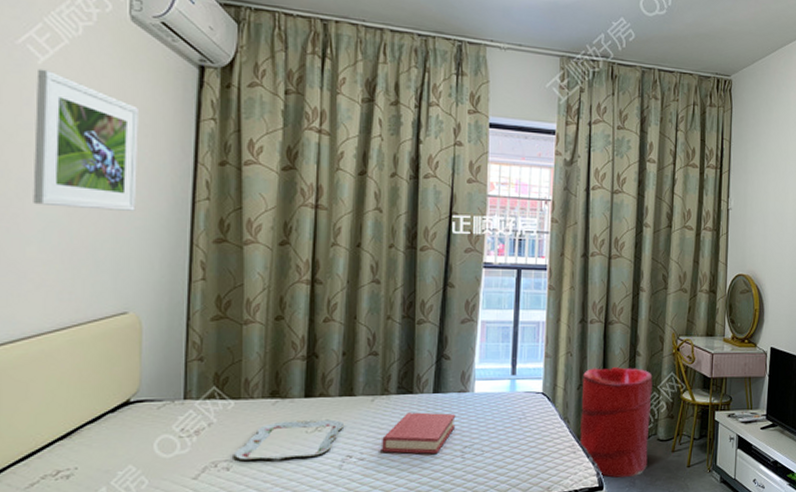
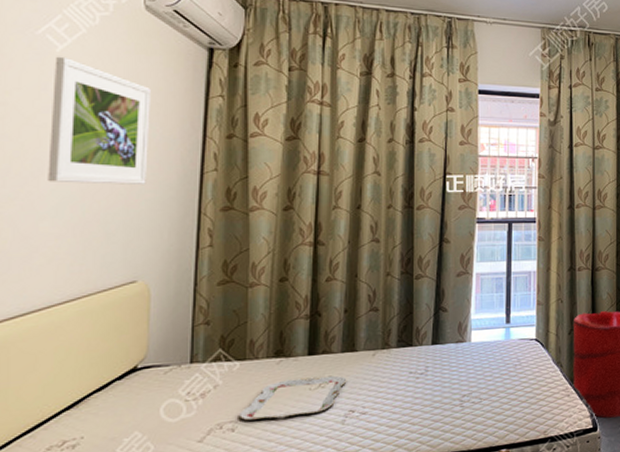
hardback book: present [382,412,456,454] -> none [384,363,454,406]

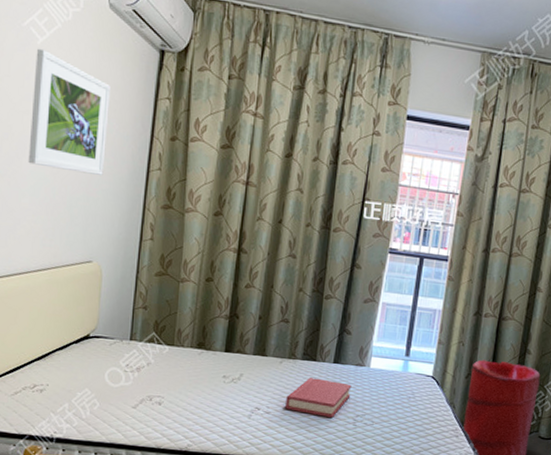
serving tray: present [240,375,347,421] -> none [166,369,256,404]
hardback book: none [384,363,454,406] -> present [285,378,352,418]

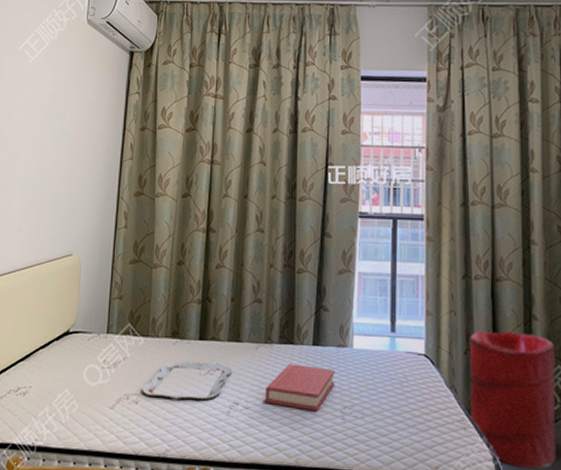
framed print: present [28,48,110,175] -> none [19,66,88,171]
serving tray: none [166,369,256,404] -> present [142,361,233,399]

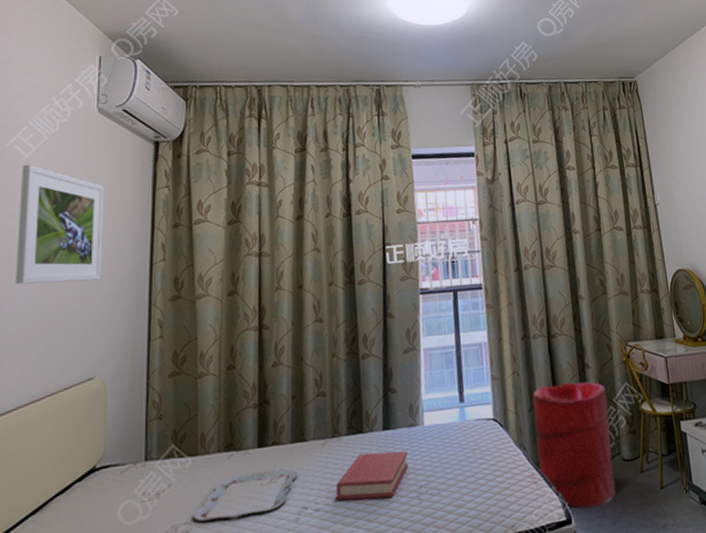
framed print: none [19,66,88,171] -> present [15,164,104,285]

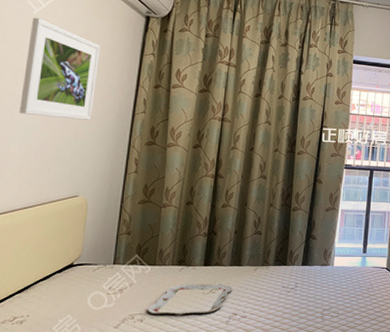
hardback book: present [336,450,409,501] -> none [260,281,319,314]

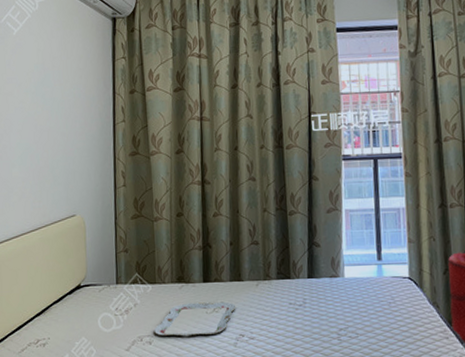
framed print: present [19,17,100,120] -> none [13,38,77,138]

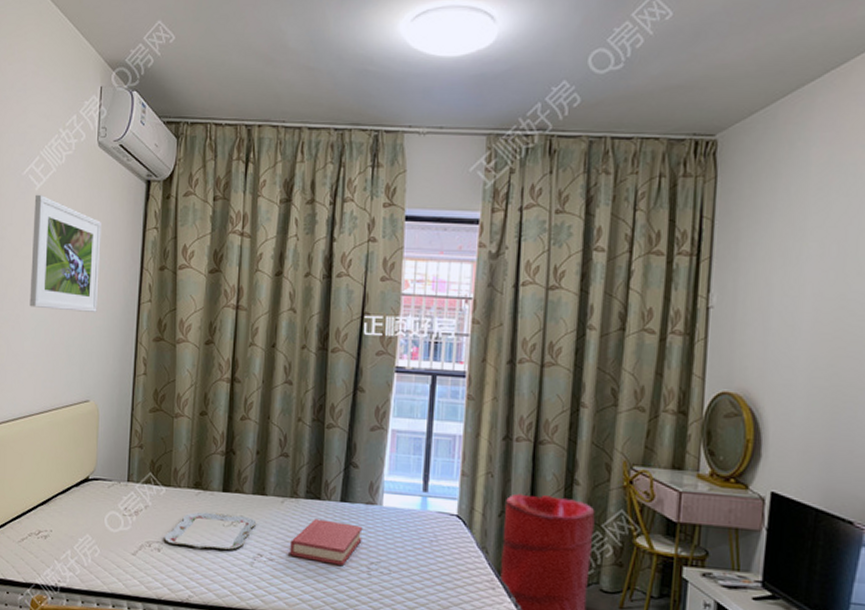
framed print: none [13,38,77,138] -> present [30,194,101,312]
hardback book: none [268,296,330,335] -> present [290,519,363,565]

